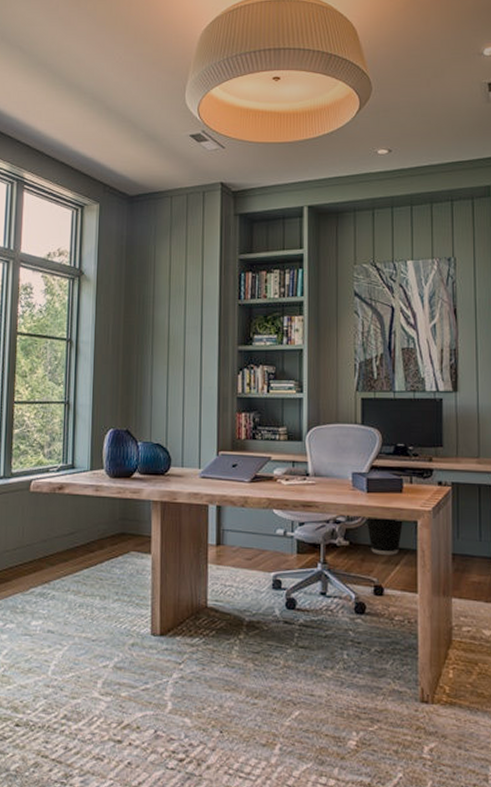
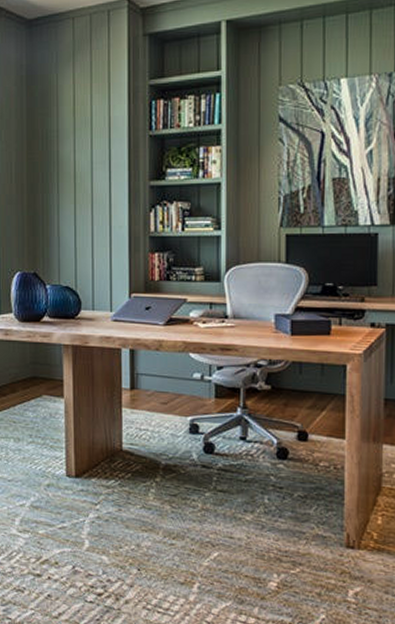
wastebasket: present [366,518,403,555] -> none [289,361,330,400]

